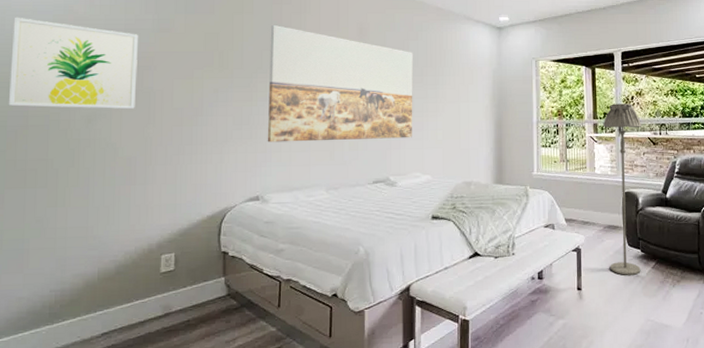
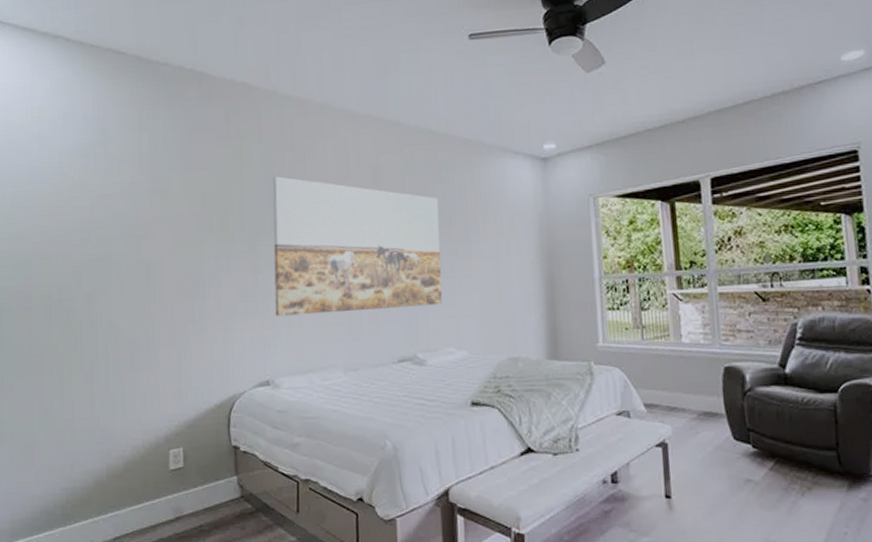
wall art: present [8,17,139,109] -> none [11,188,135,287]
floor lamp: present [603,103,641,275] -> none [690,246,753,479]

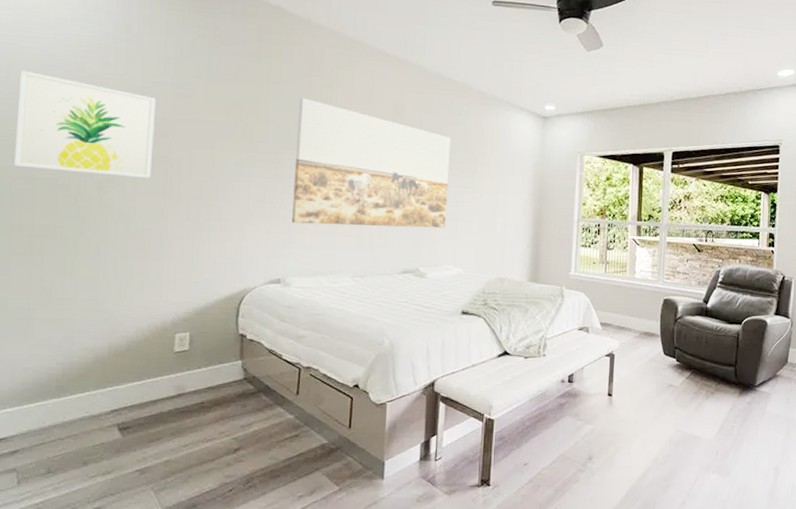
wall art: none [11,188,135,287] -> present [13,70,157,178]

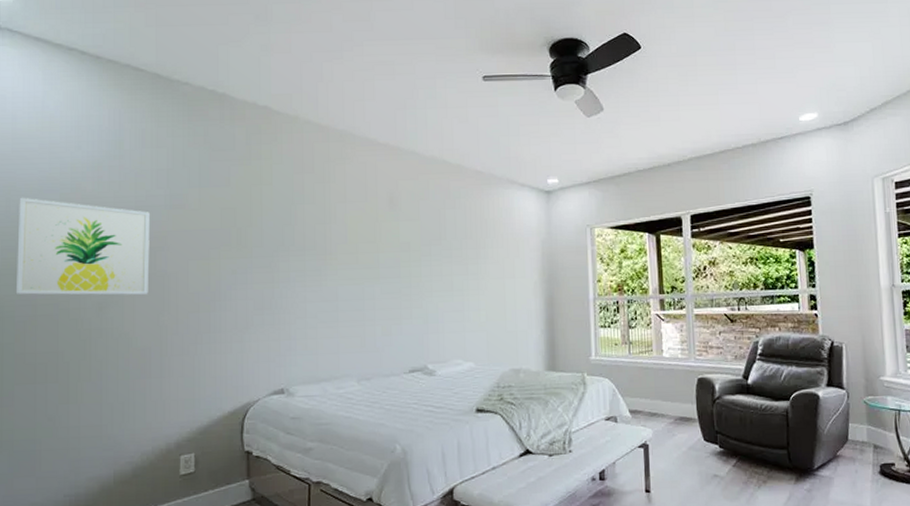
wall art: present [291,97,452,228] -> none [291,196,452,329]

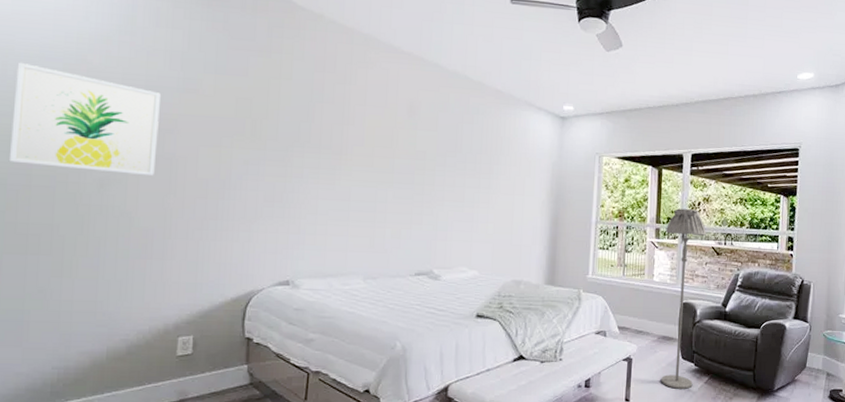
floor lamp: none [671,275,720,475] -> present [661,208,706,389]

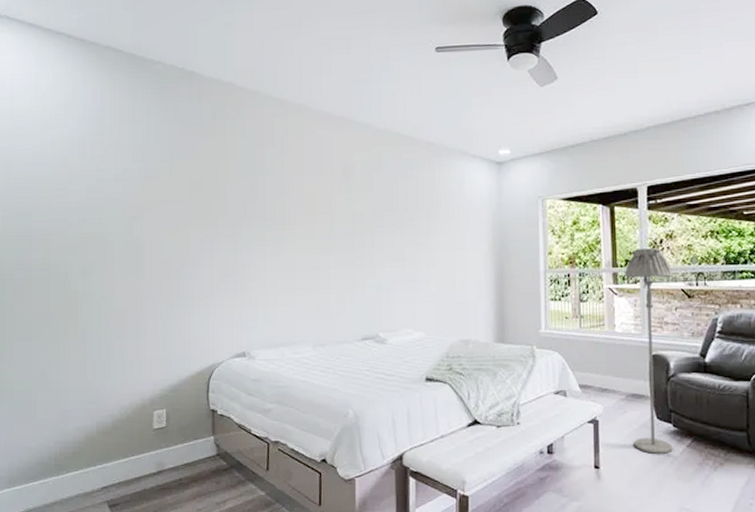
wall art: present [8,62,162,175] -> none [14,170,128,261]

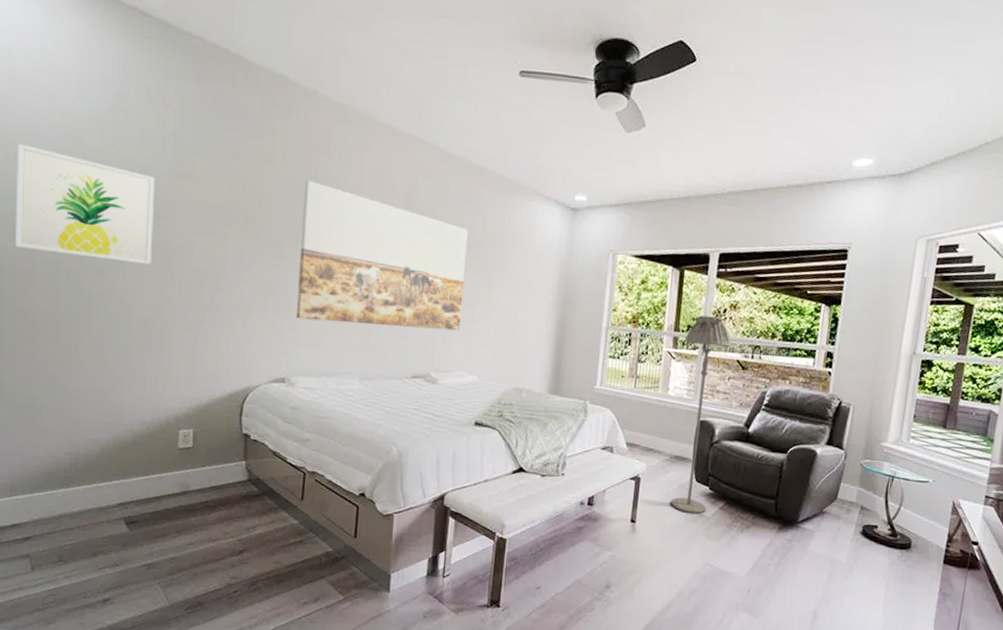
wall art: none [14,170,128,261] -> present [14,143,156,264]
wall art: none [252,168,404,295] -> present [296,179,469,331]

